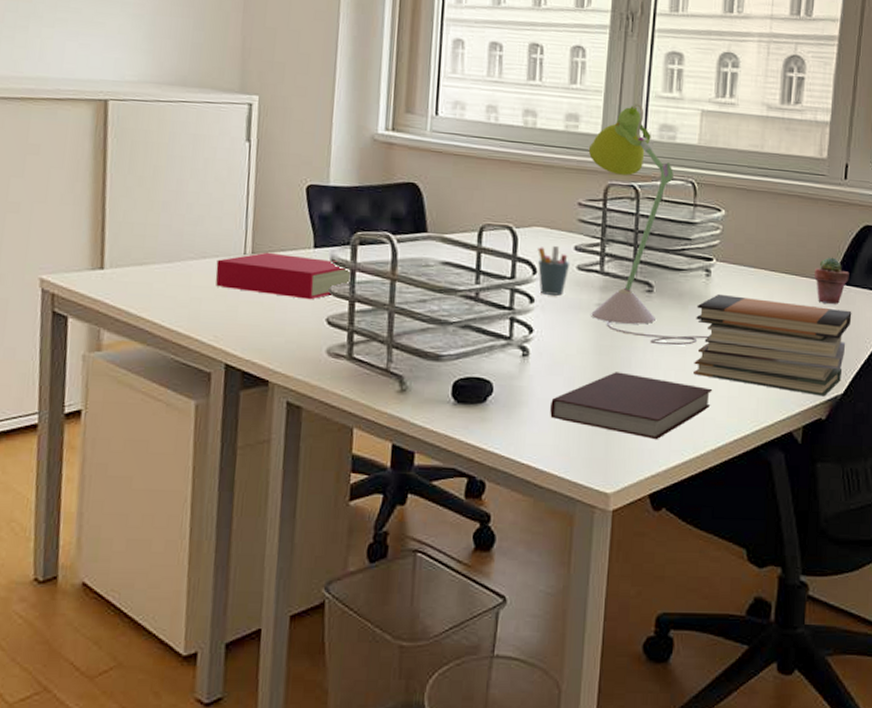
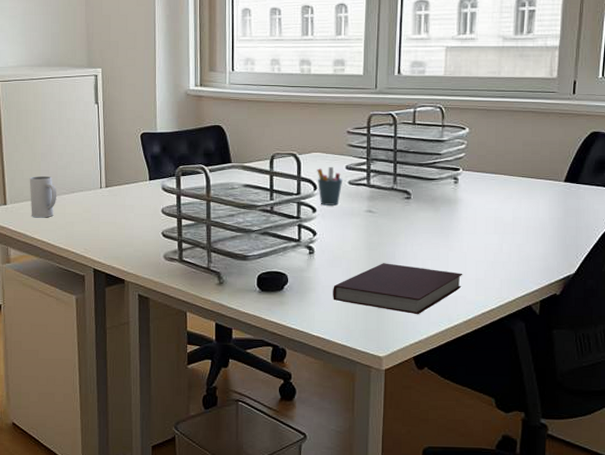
mug: none [139,232,180,290] -> present [29,176,56,218]
book: present [215,252,350,300] -> none [82,185,176,219]
desk lamp: present [588,102,709,346] -> none [353,45,458,240]
book stack: present [693,293,852,397] -> none [446,197,582,276]
potted succulent: present [815,257,849,304] -> none [548,161,579,200]

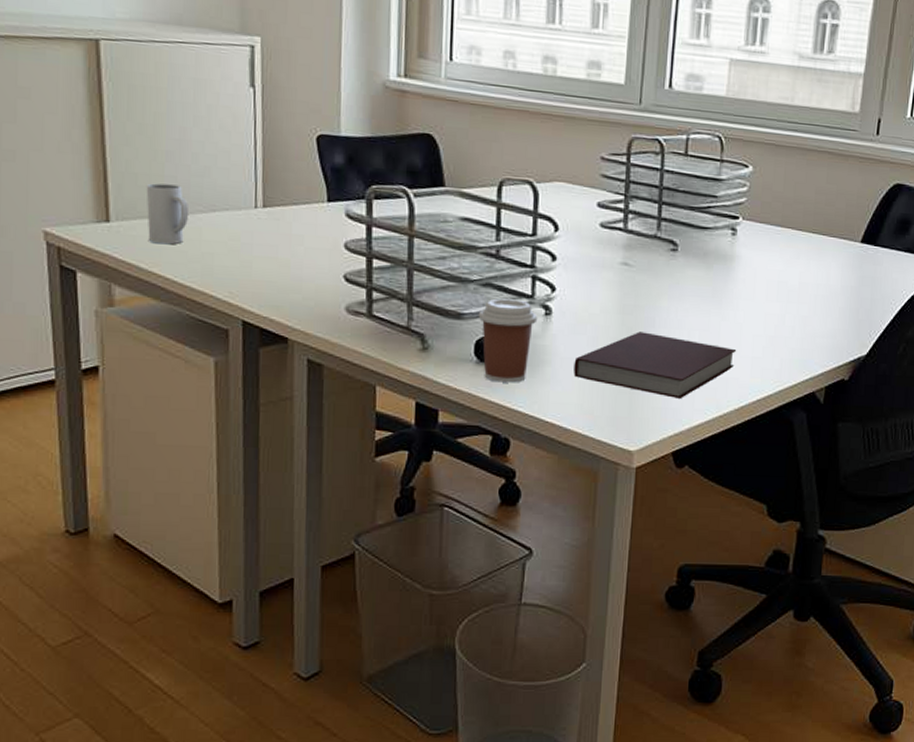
coffee cup: none [259,243,304,306] -> present [478,298,538,383]
pen holder: present [317,166,343,205] -> none [559,201,593,254]

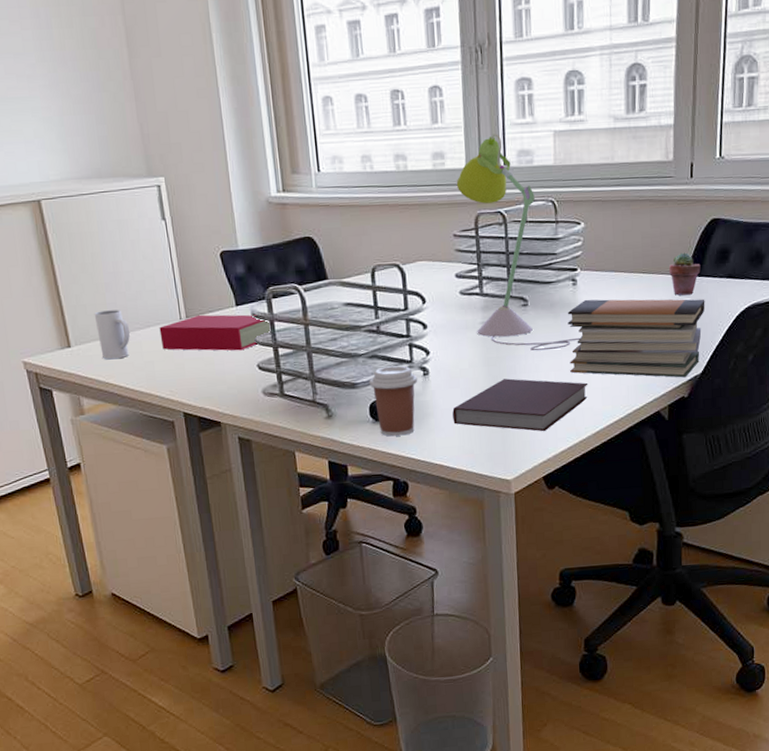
book: none [226,205,366,256] -> present [159,314,270,351]
desk lamp: none [611,50,734,306] -> present [456,133,580,351]
book stack: none [718,253,879,358] -> present [567,299,705,378]
potted succulent: none [842,216,878,265] -> present [669,252,701,296]

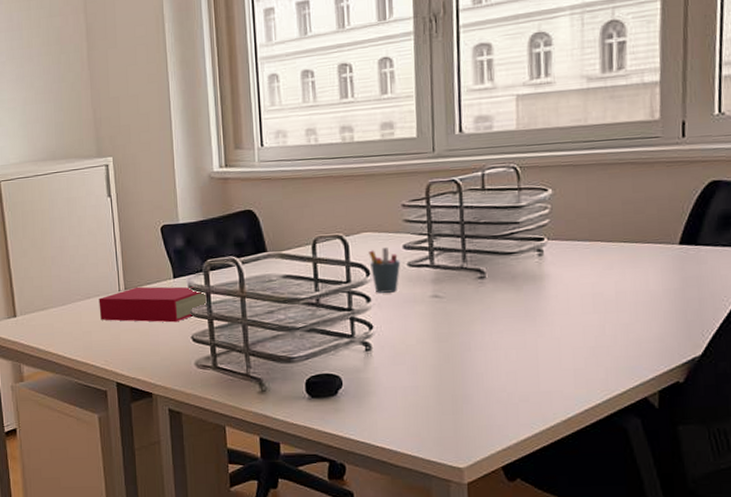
mug: present [94,310,130,360] -> none [39,282,71,329]
coffee cup: present [369,365,418,437] -> none [306,340,359,415]
pen holder: none [424,275,454,320] -> present [368,247,401,293]
notebook: present [452,378,588,432] -> none [397,356,557,416]
desk lamp: present [456,133,580,351] -> none [406,100,547,327]
book stack: present [567,299,705,378] -> none [532,270,704,360]
potted succulent: present [669,252,701,296] -> none [657,219,698,267]

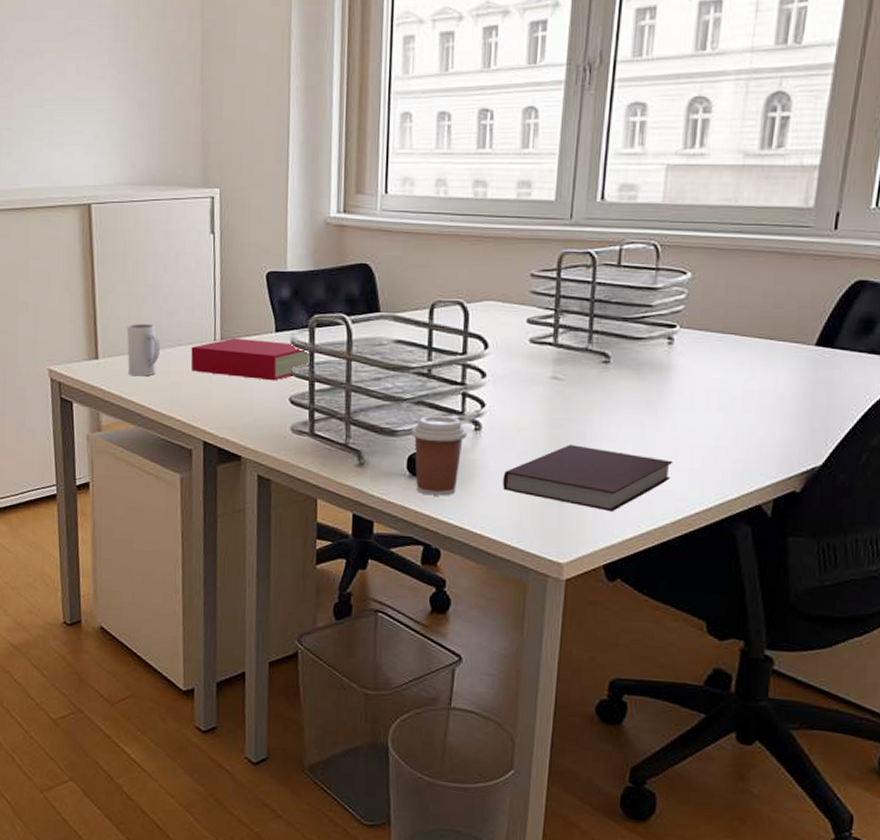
mug: none [39,282,71,329] -> present [126,324,160,377]
coffee cup: none [306,340,359,415] -> present [410,415,468,496]
pen holder: present [368,247,401,293] -> none [489,319,523,370]
notebook: none [397,356,557,416] -> present [503,445,673,512]

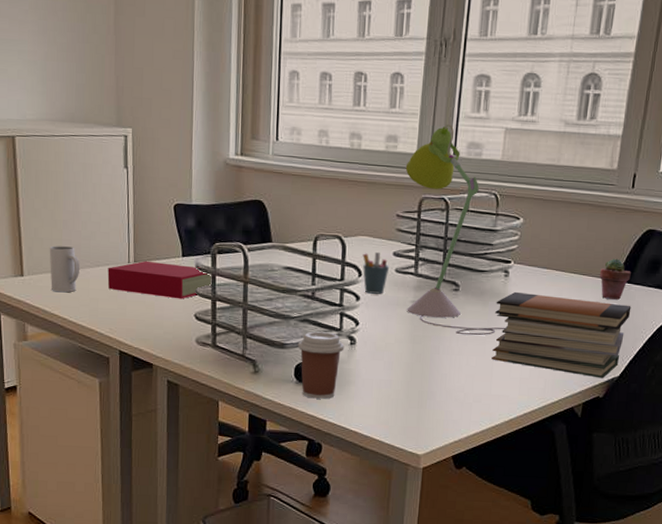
pen holder: none [489,319,523,370] -> present [362,251,390,294]
notebook: present [503,445,673,512] -> none [373,357,508,413]
desk lamp: none [541,162,670,418] -> present [405,123,505,336]
book stack: none [652,362,837,468] -> present [491,291,631,379]
potted succulent: none [793,318,835,369] -> present [600,258,631,300]

